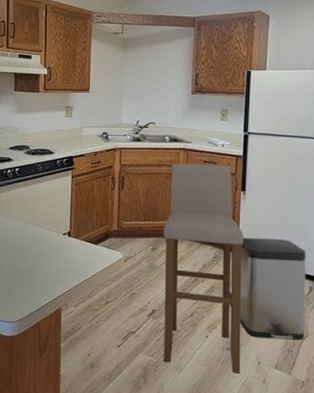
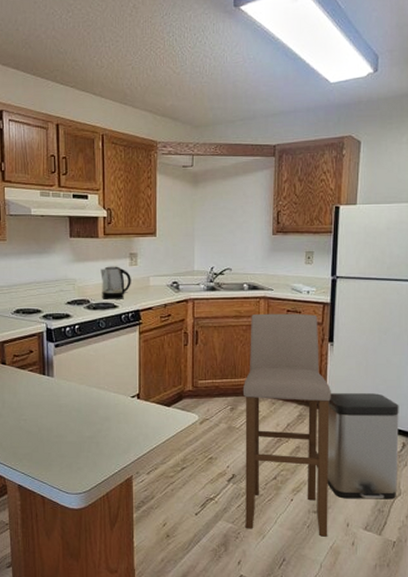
kettle: none [40,117,66,146] -> present [100,266,131,299]

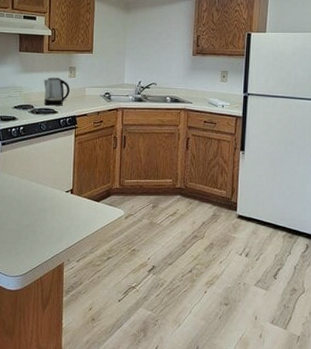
bar stool: present [242,313,331,537] -> none [163,123,242,328]
pedal bin: present [327,393,399,500] -> none [237,196,303,297]

